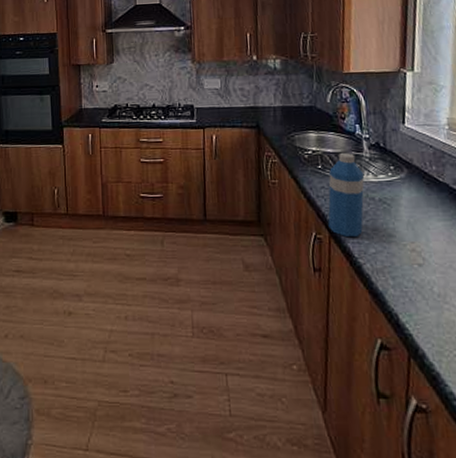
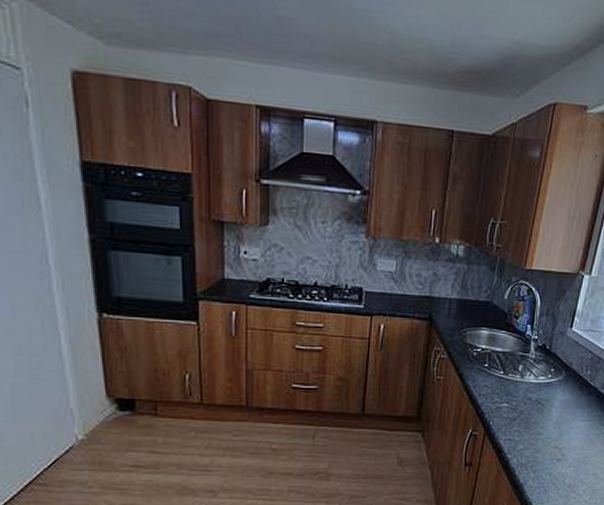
water bottle: present [328,153,365,238] -> none [485,353,527,435]

